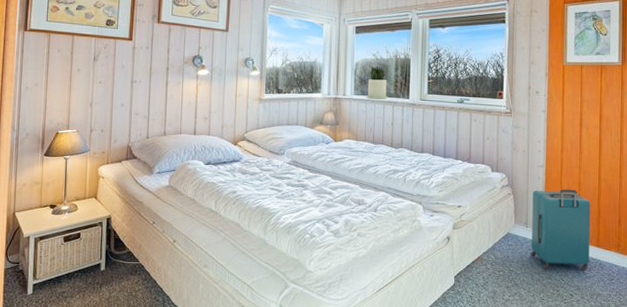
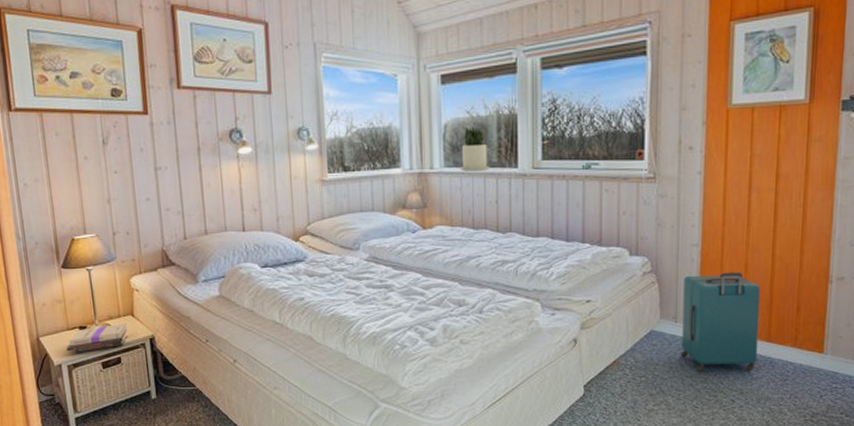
books: none [37,204,90,228] -> present [67,323,128,353]

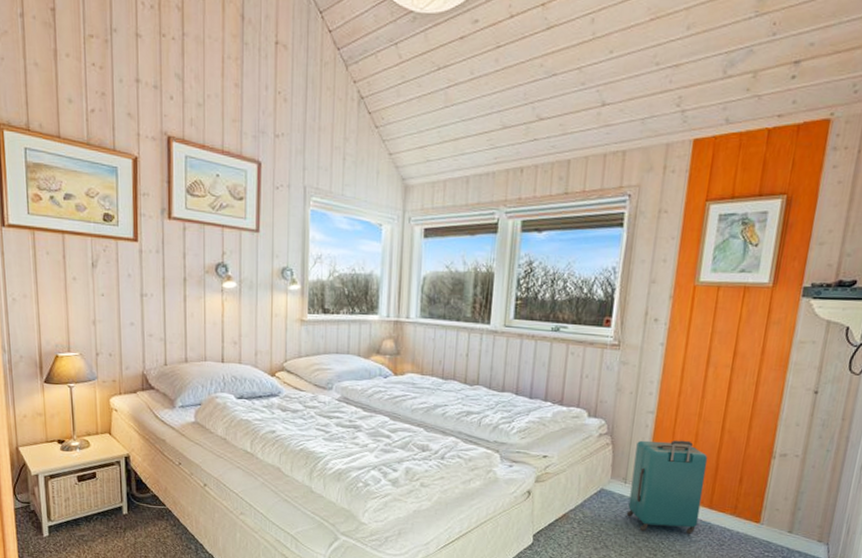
books: present [67,323,128,353] -> none [44,440,104,466]
planter: present [460,126,489,171] -> none [435,280,464,325]

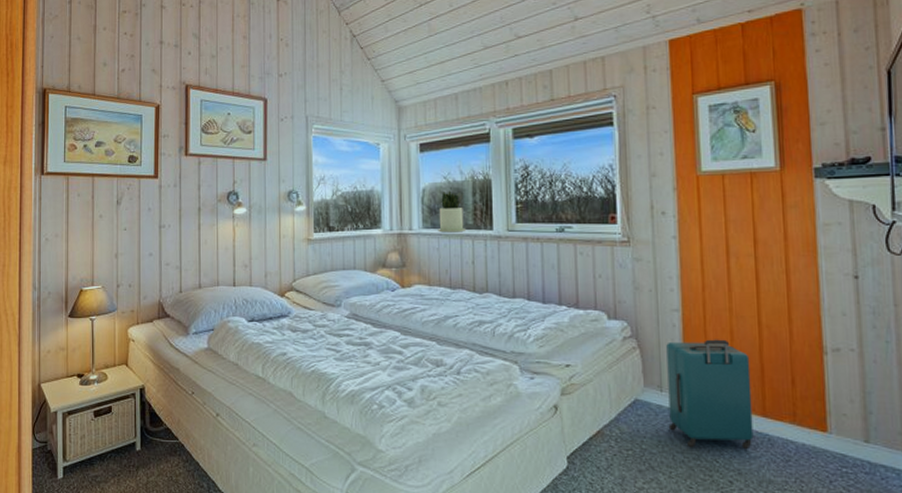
planter: none [435,280,464,325] -> present [438,190,465,233]

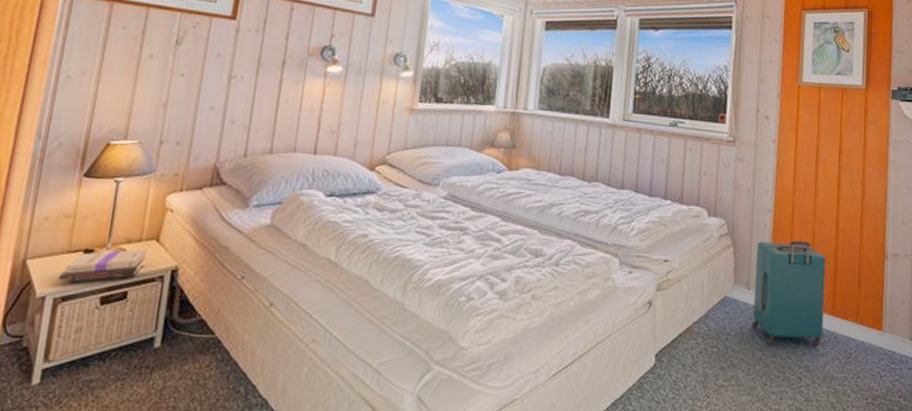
books: none [64,372,120,401] -> present [59,249,147,283]
planter: present [438,190,465,233] -> none [553,73,584,118]

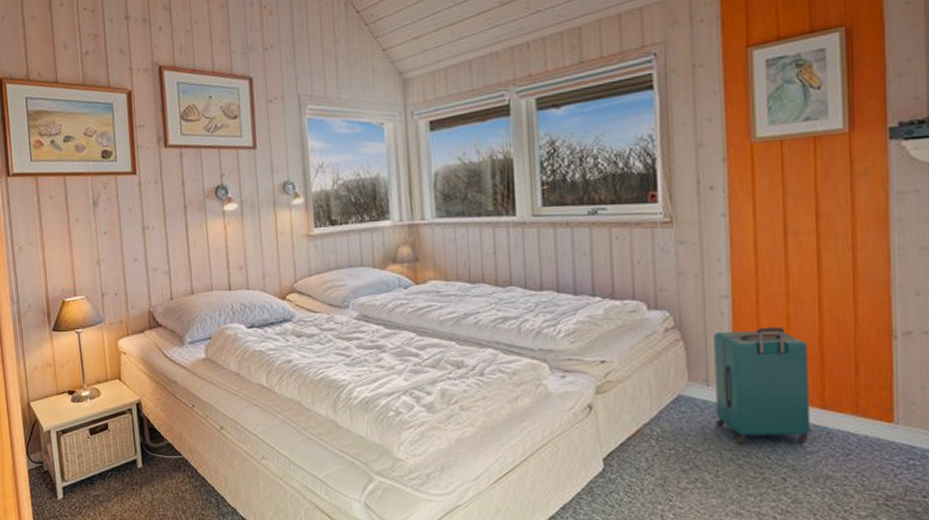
books: present [59,249,147,283] -> none [56,387,115,419]

